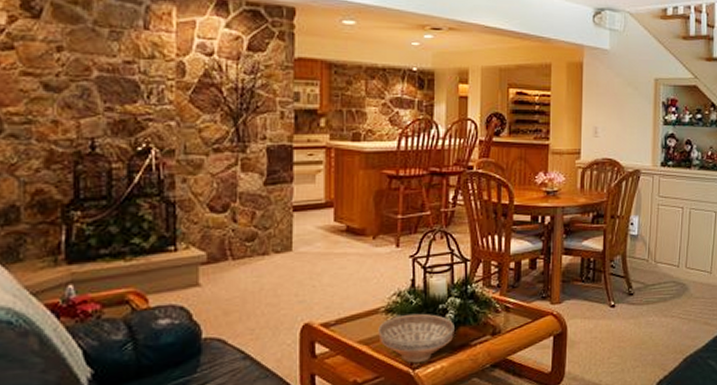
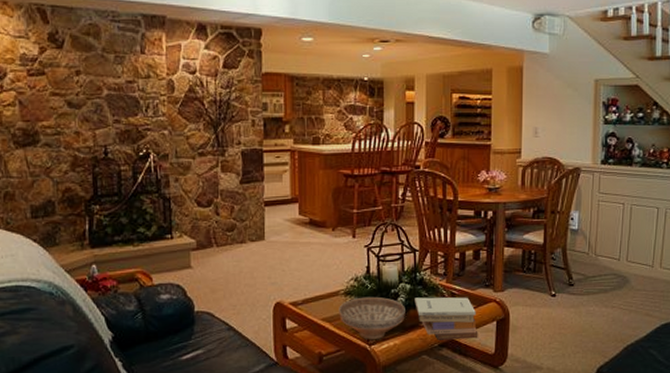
books: none [465,310,534,360] -> present [415,297,478,340]

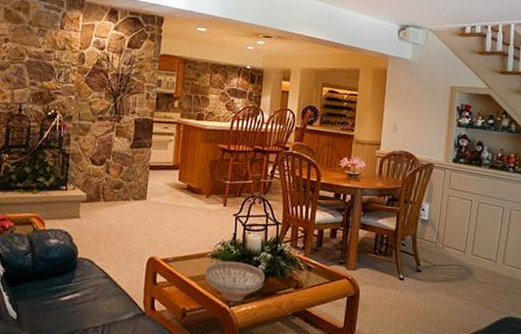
books: present [415,297,478,340] -> none [274,267,330,312]

